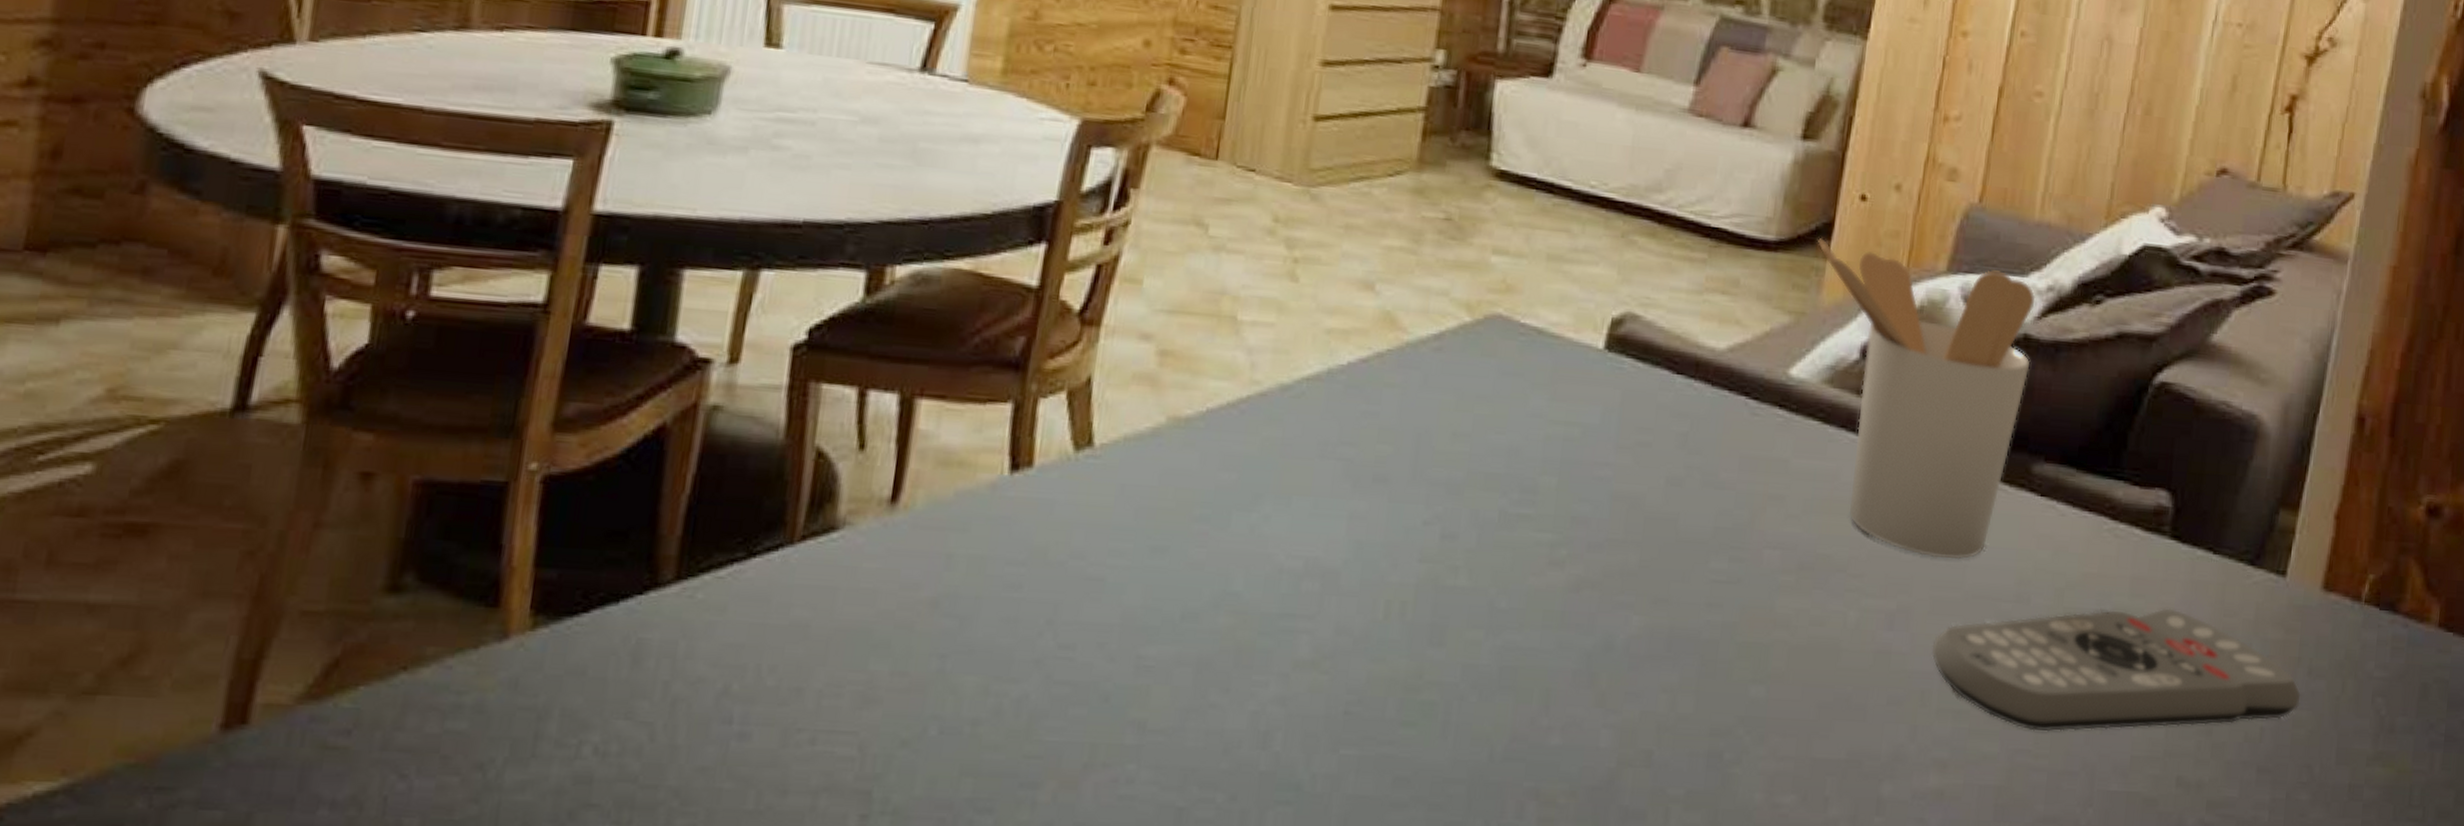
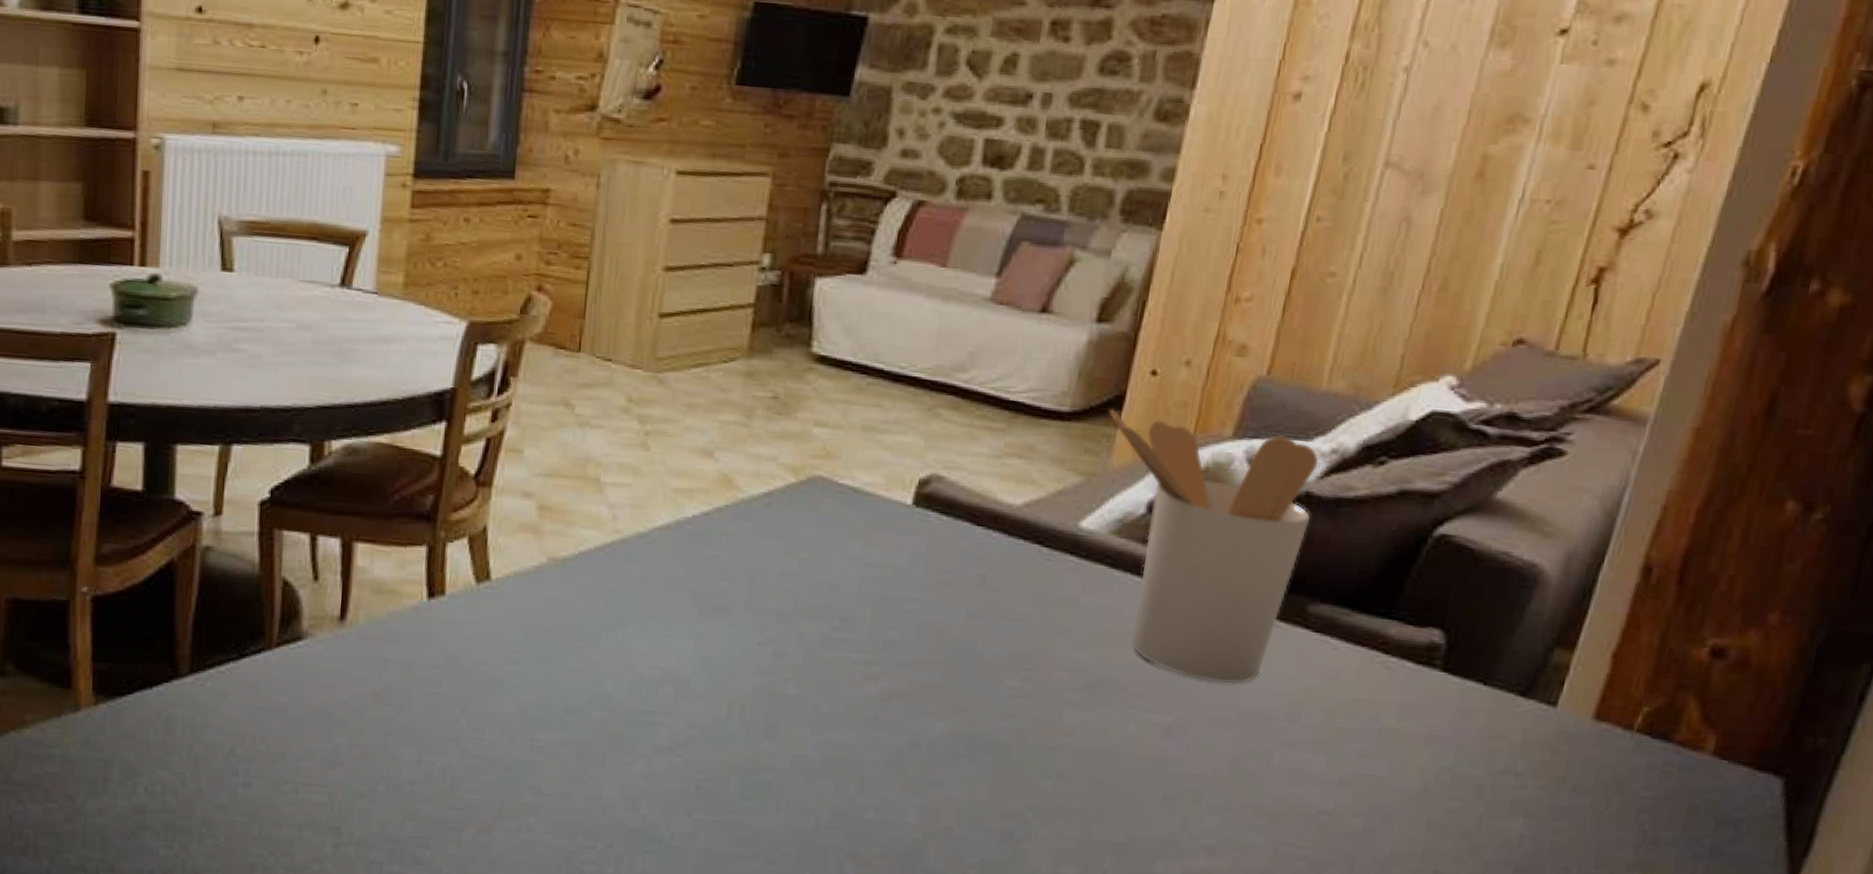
remote control: present [1932,608,2301,732] -> none [1205,730,1563,830]

